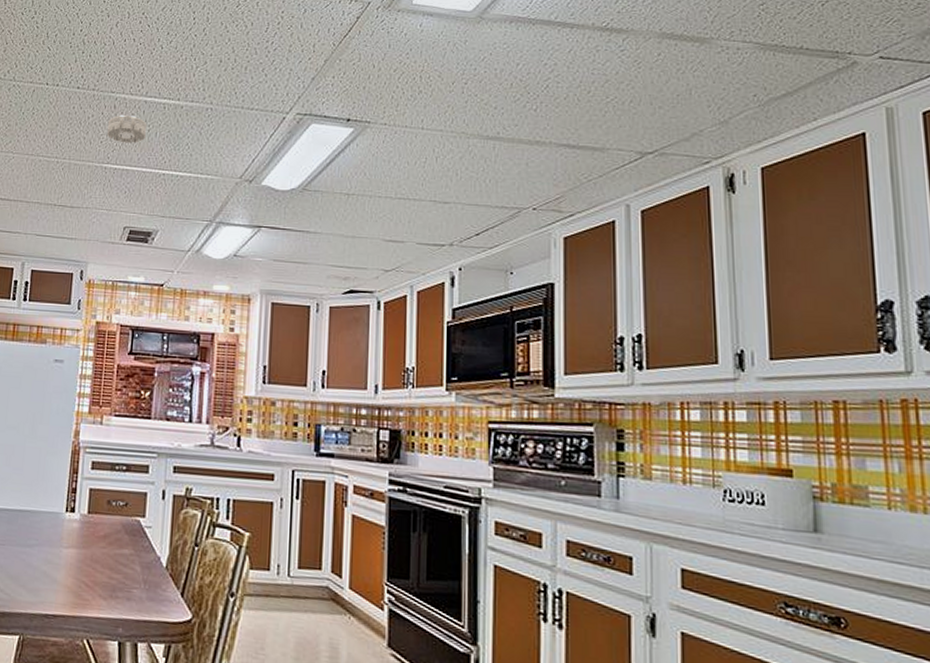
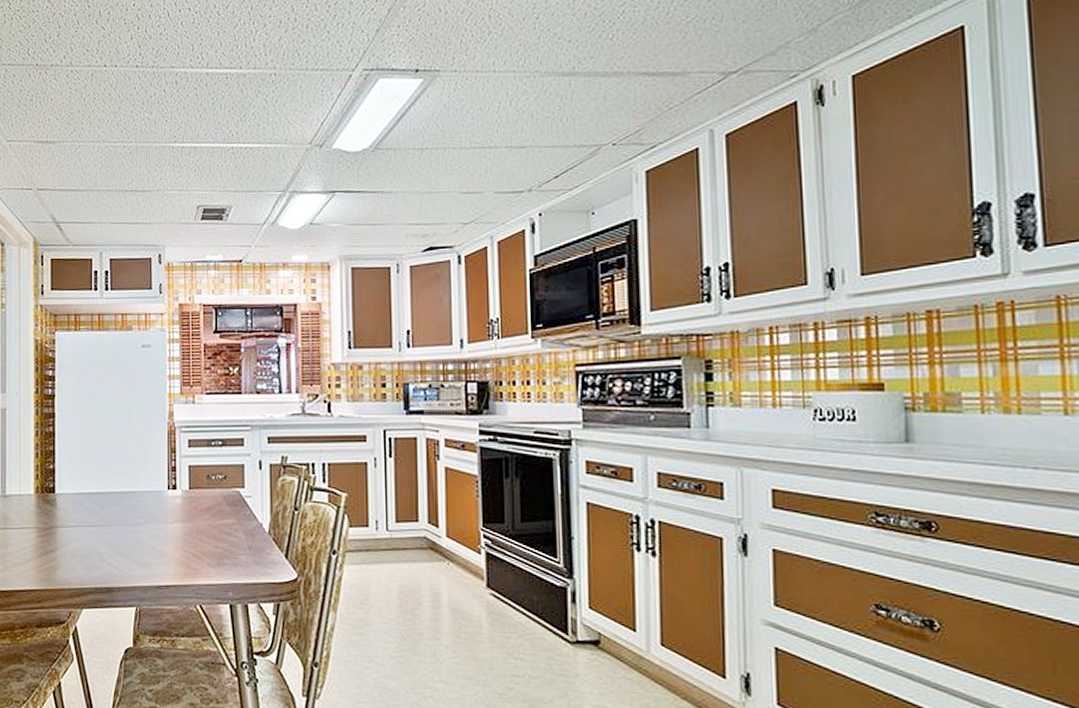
smoke detector: present [106,114,146,143] -> none [170,89,210,120]

